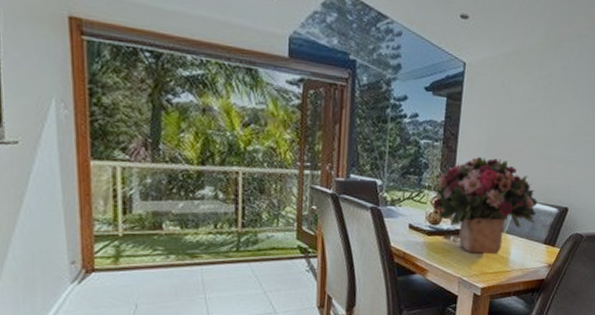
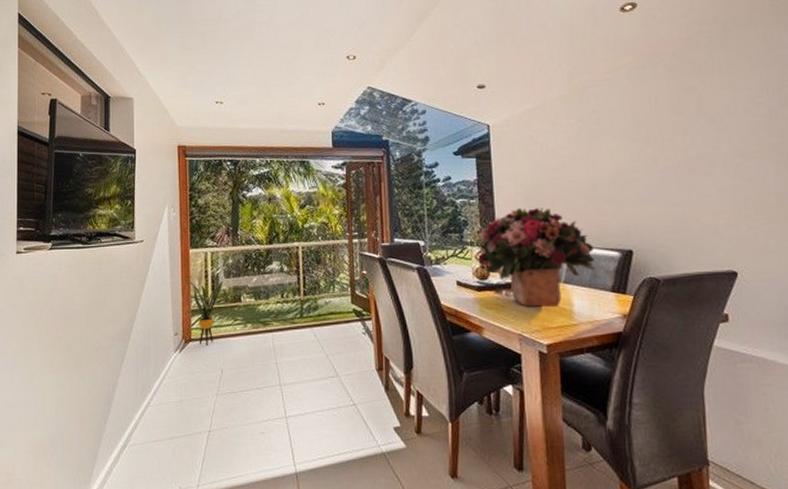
house plant: none [80,198,140,278] -> present [182,280,224,347]

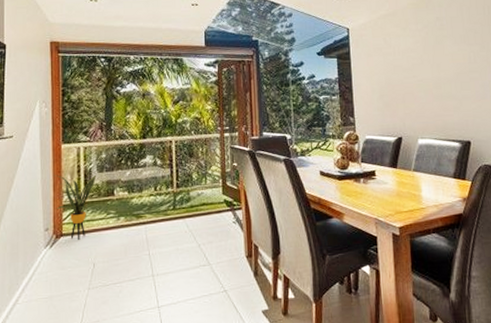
bouquet: present [476,207,595,308] -> none [337,103,440,194]

